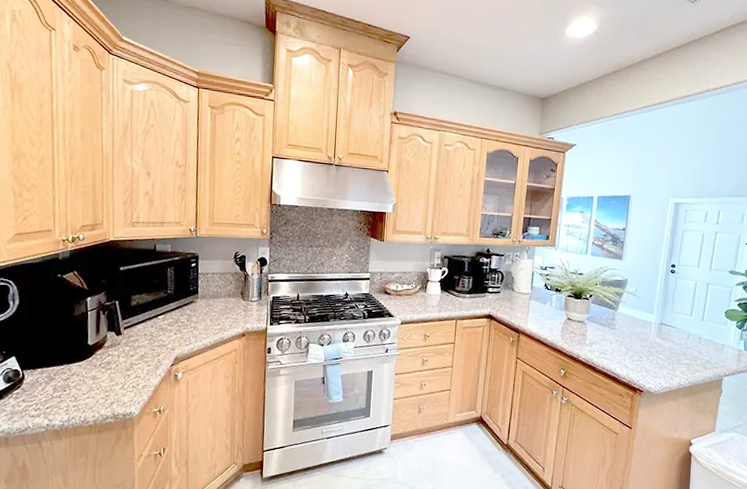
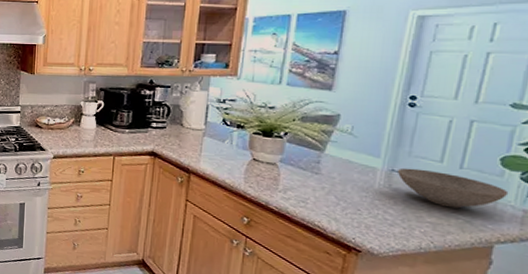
bowl: none [664,321,730,351] -> present [397,168,509,209]

